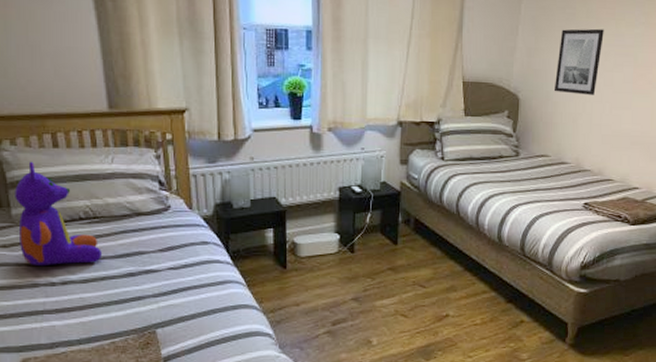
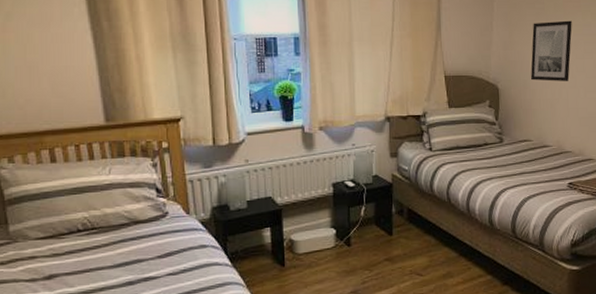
stuffed bear: present [15,161,101,267] -> none [12,177,100,281]

